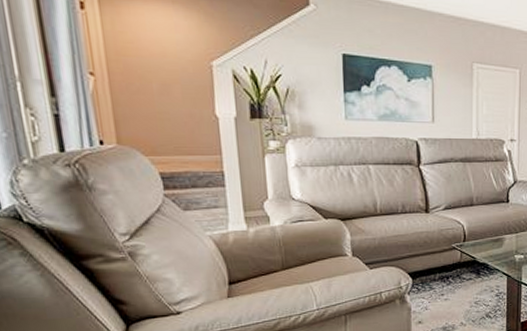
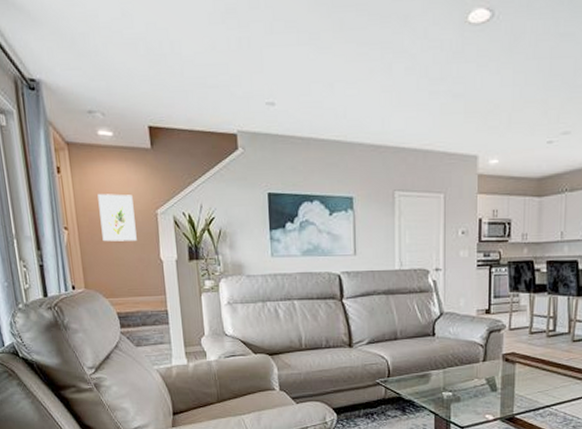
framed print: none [135,38,186,94] -> present [97,194,137,242]

